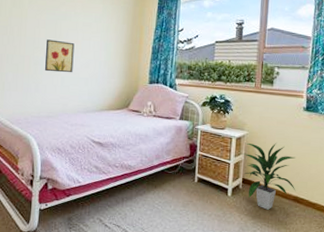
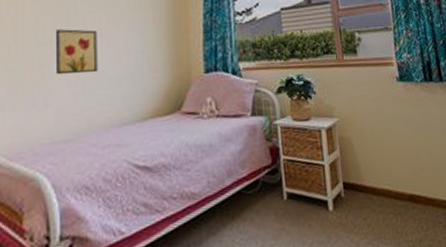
indoor plant: present [242,142,296,210] -> none [336,128,409,221]

